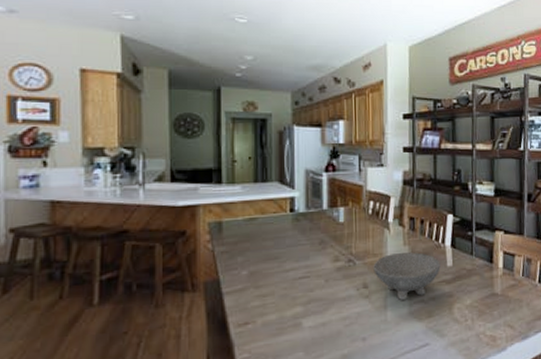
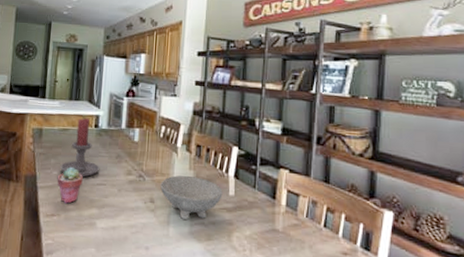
potted succulent: none [247,262,281,307] -> present [57,166,83,204]
candle holder: none [250,202,301,273] -> present [60,118,100,178]

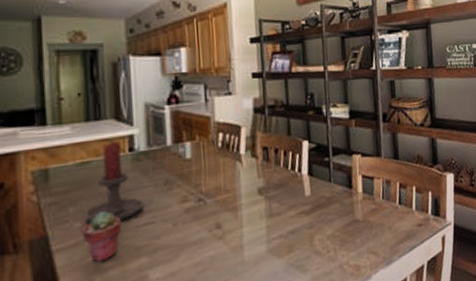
bowl: present [160,175,223,219] -> none [226,184,299,238]

